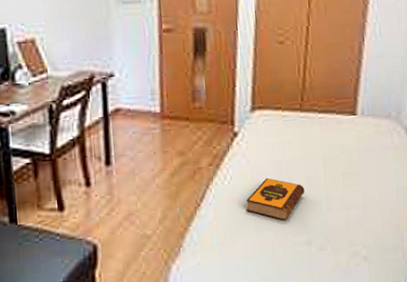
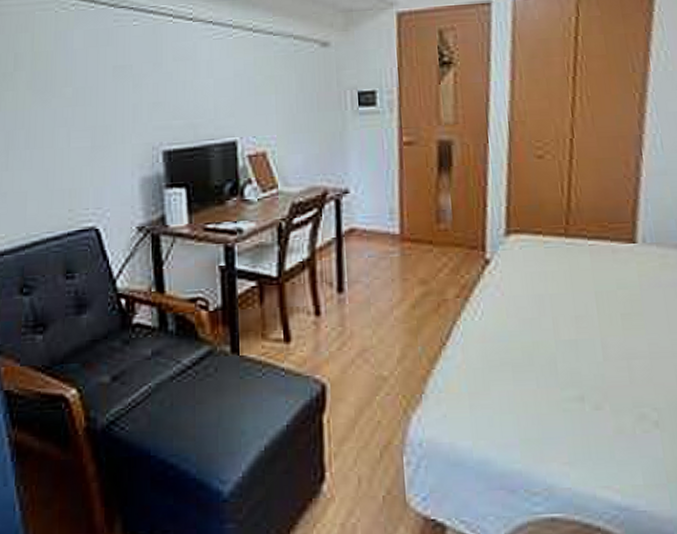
hardback book: present [246,178,305,221] -> none [501,315,574,369]

